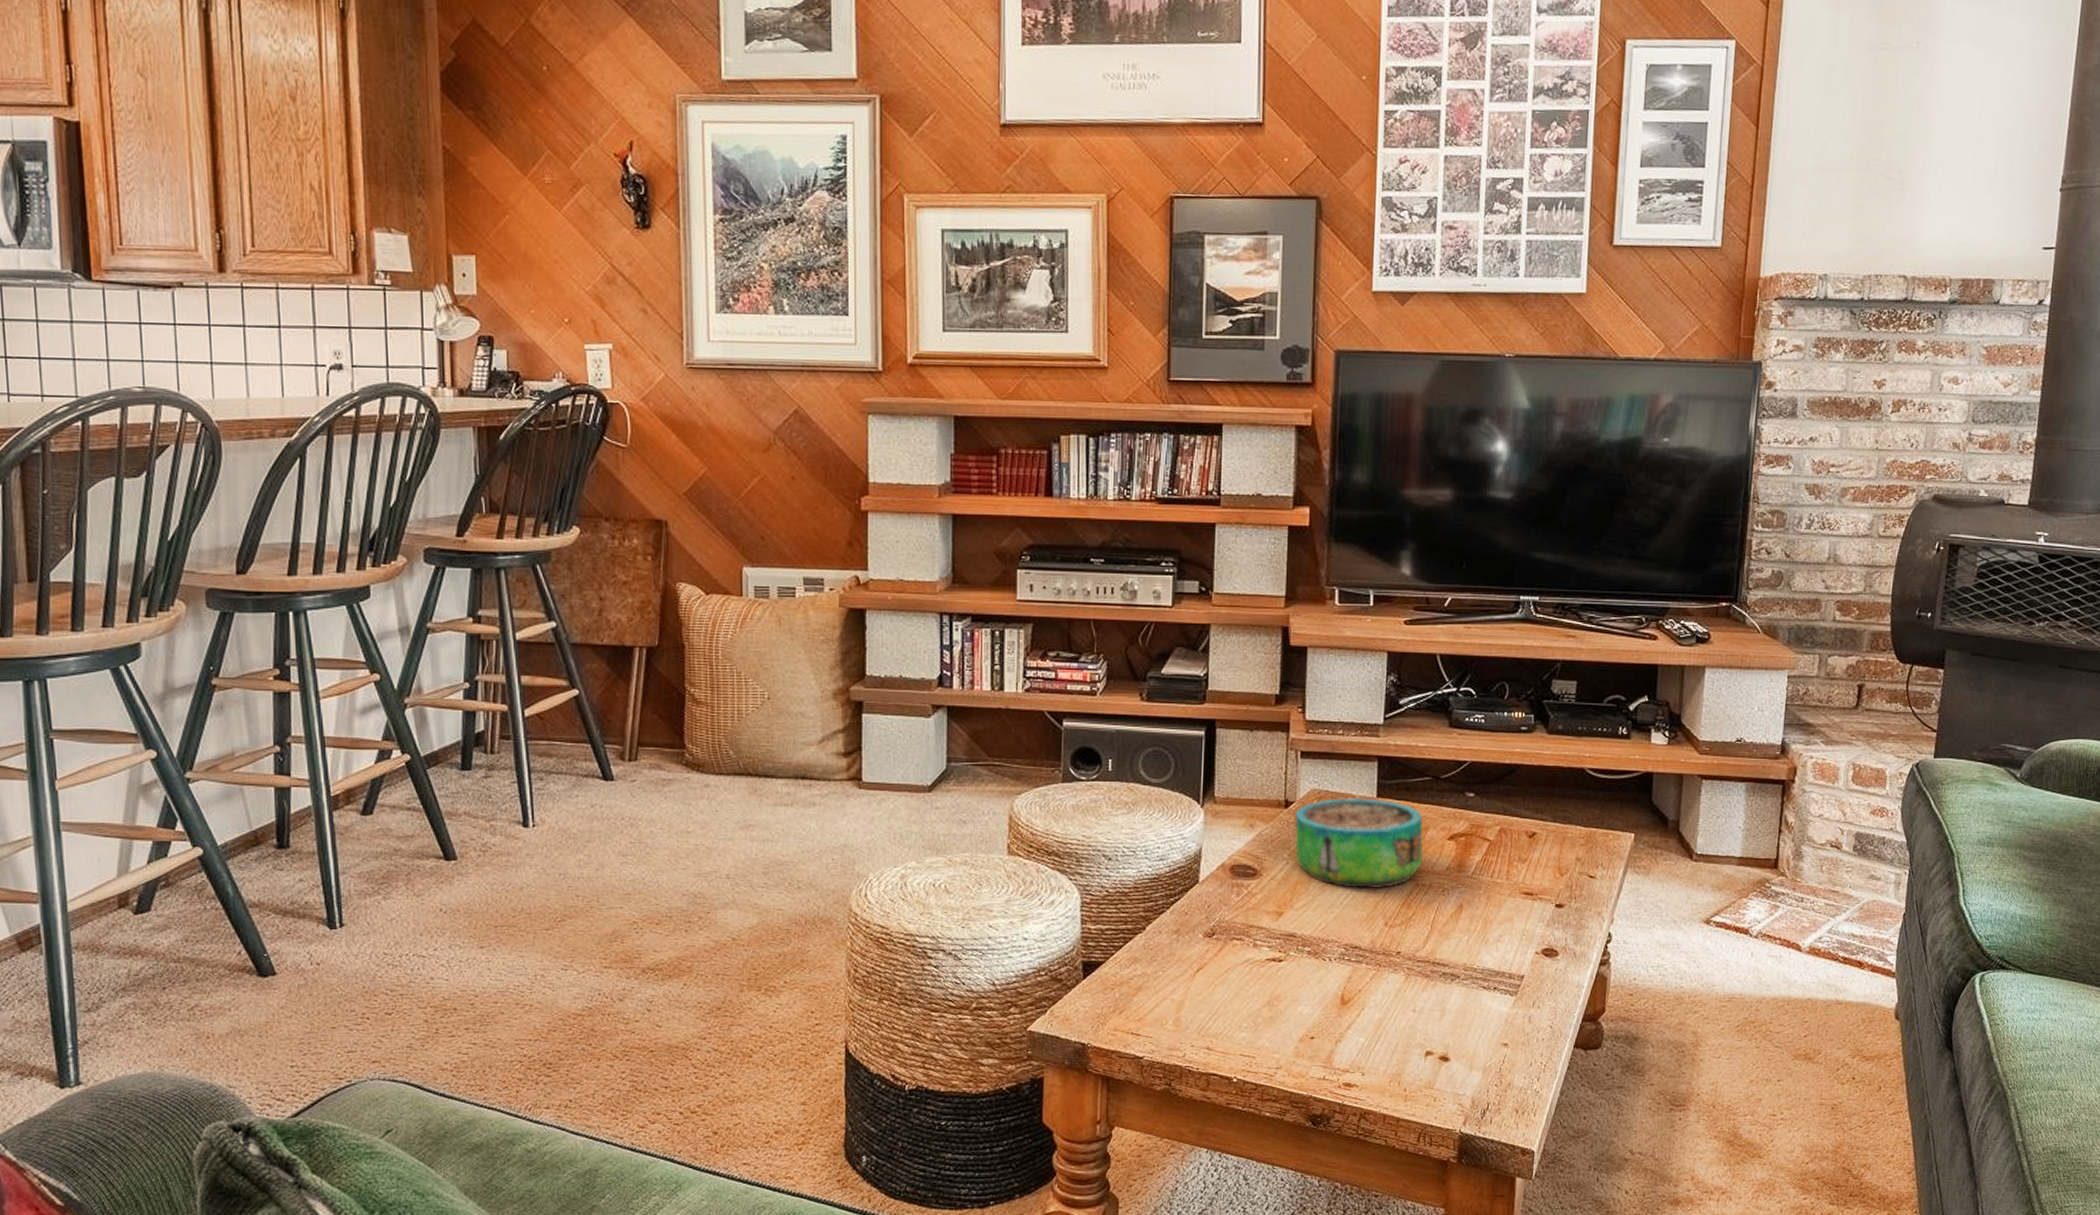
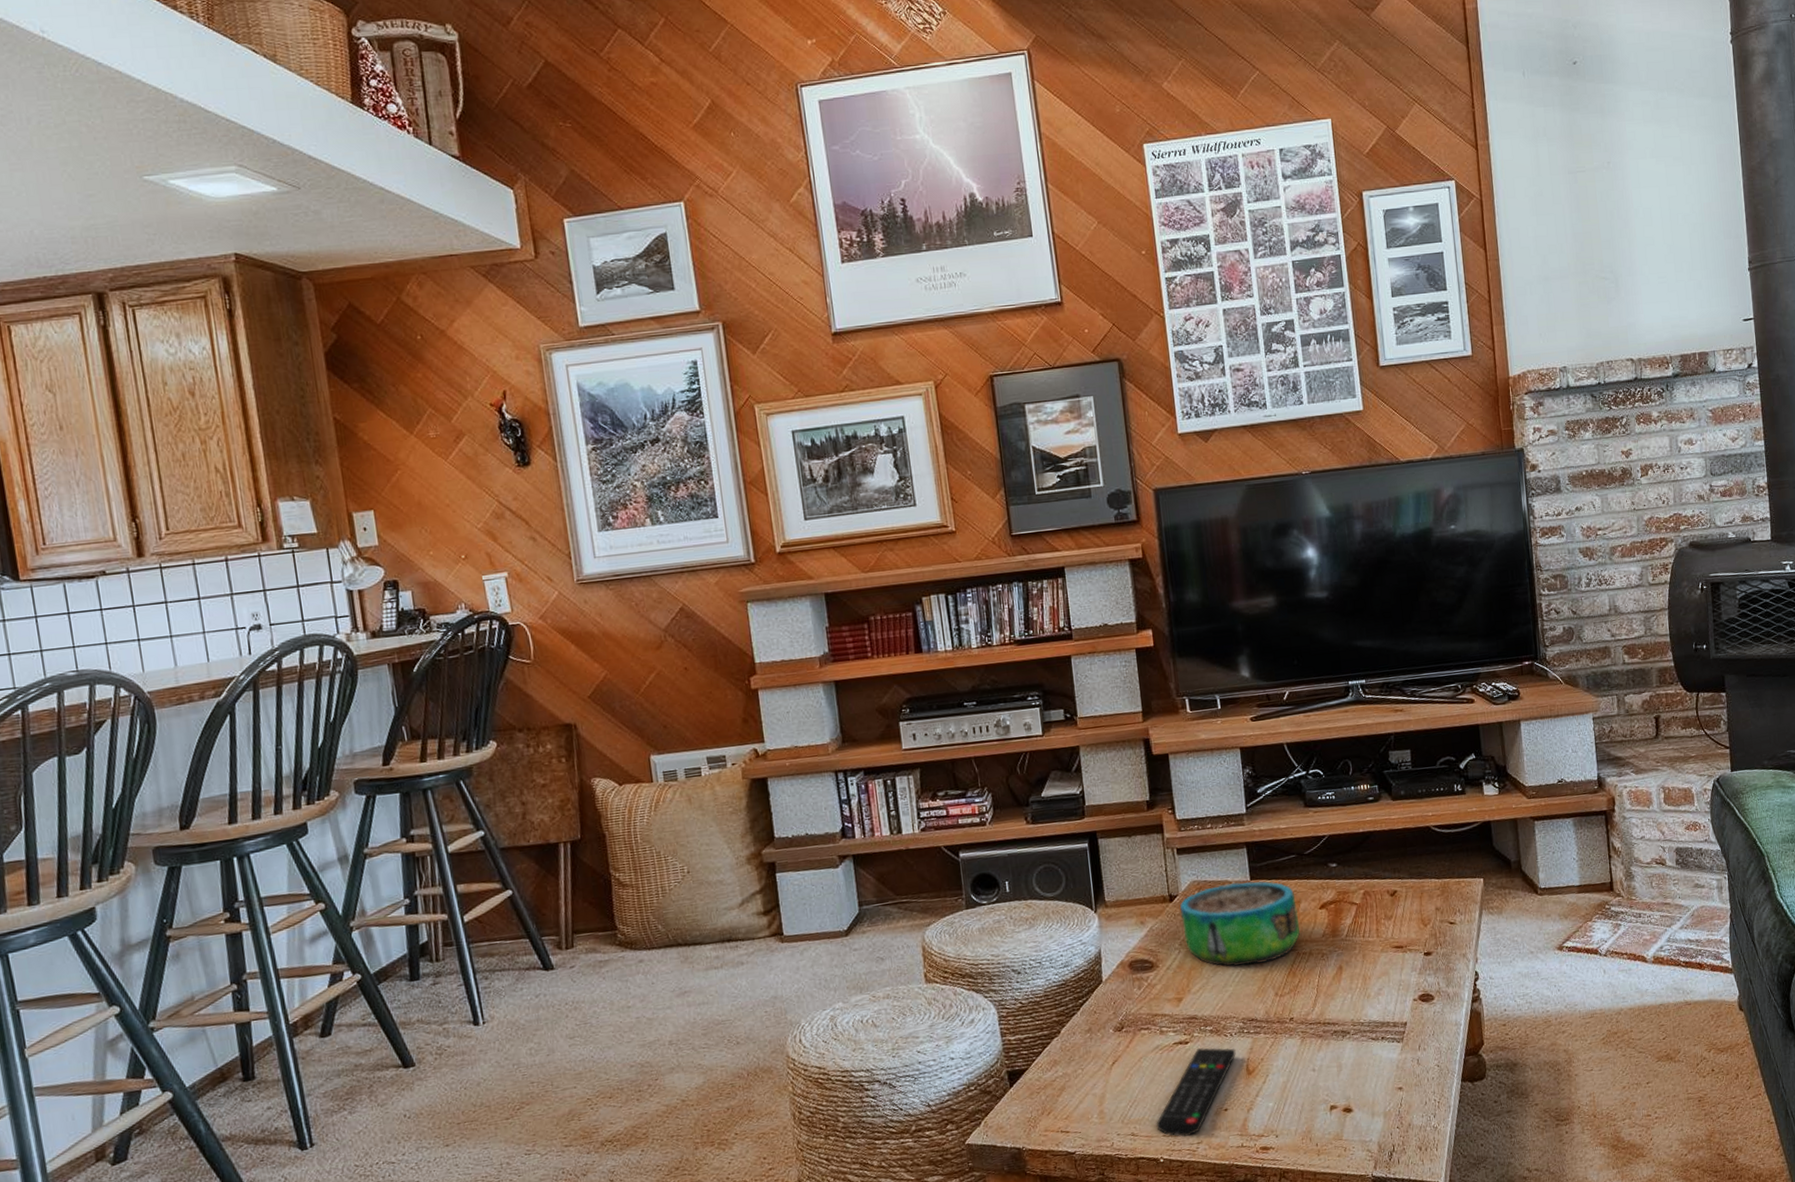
remote control: none [1234,968,1332,1059] -> present [1156,1047,1236,1137]

